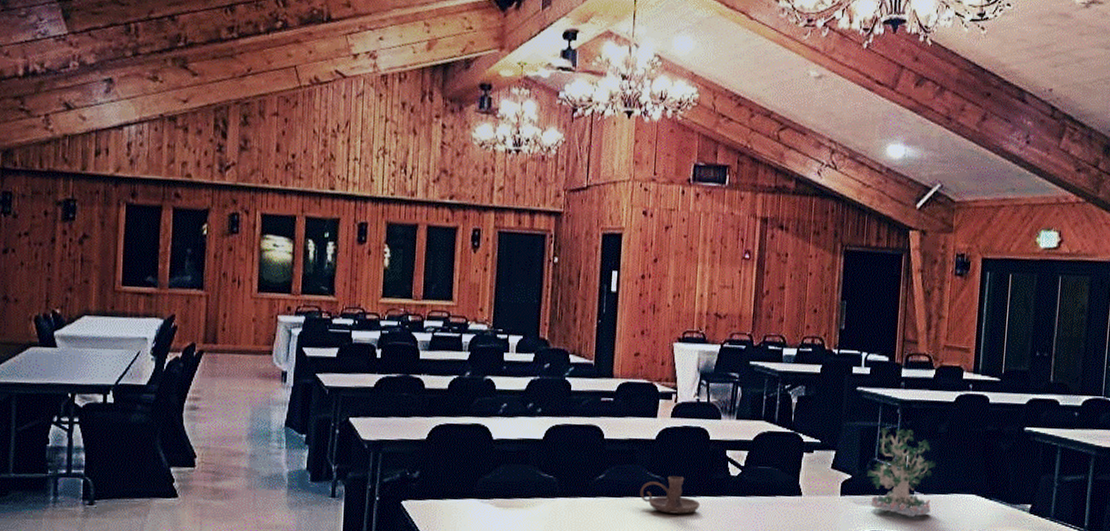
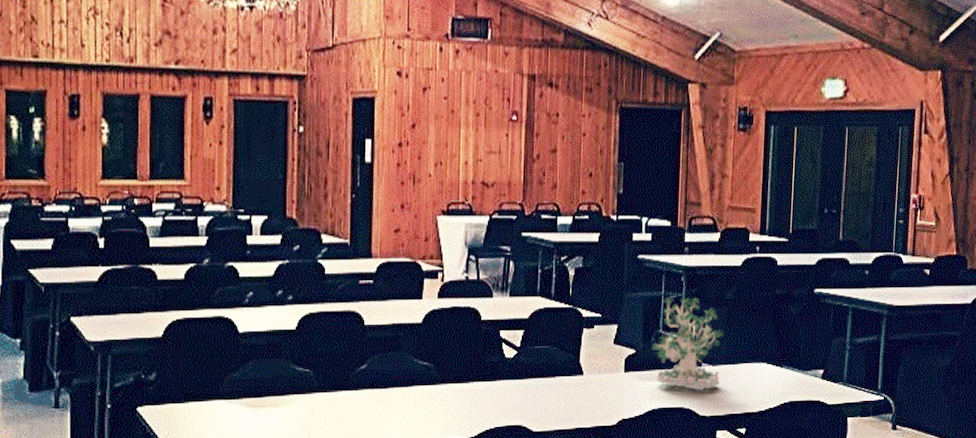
candle holder: present [640,476,701,514] -> none [407,362,474,403]

